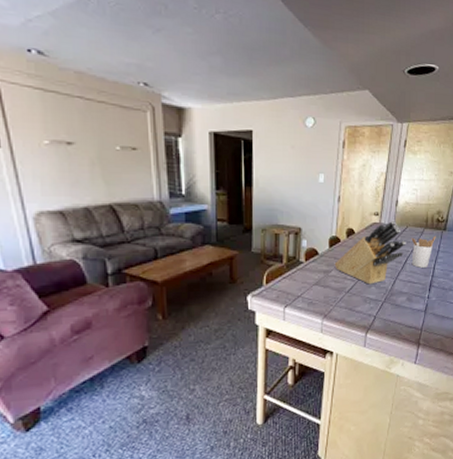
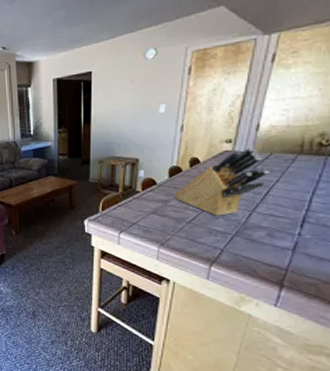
utensil holder: present [411,236,436,268] -> none [275,163,316,200]

